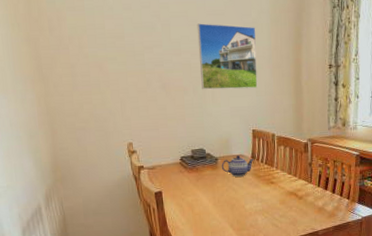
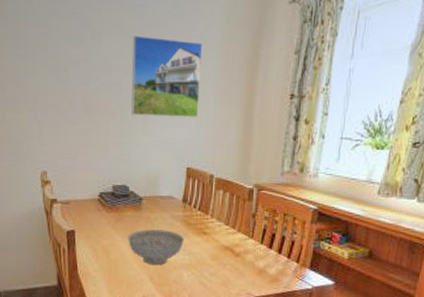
decorative bowl: none [208,183,256,214] -> present [128,229,184,266]
teapot: present [221,156,254,177] -> none [145,197,185,222]

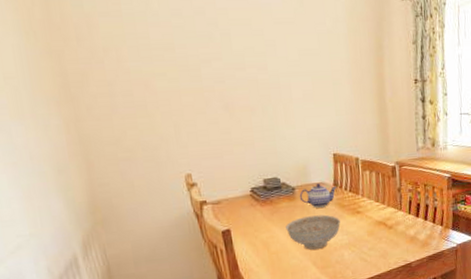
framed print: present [131,35,203,118] -> none [262,32,337,110]
teapot: none [145,197,185,222] -> present [299,183,337,208]

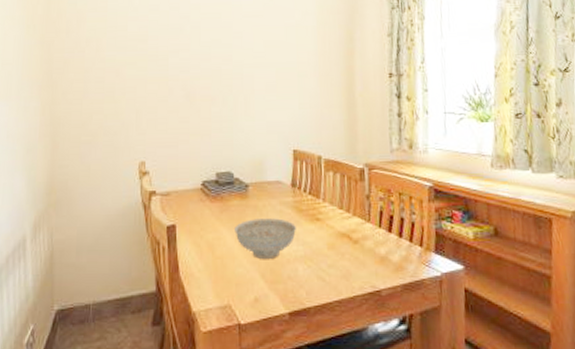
teapot: present [299,183,337,208] -> none [252,182,295,210]

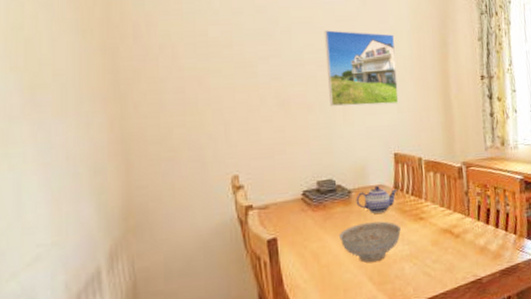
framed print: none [231,25,301,100] -> present [324,30,399,107]
teapot: none [252,182,295,210] -> present [356,186,397,214]

